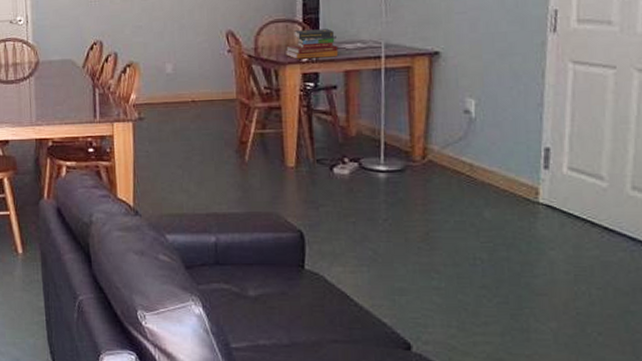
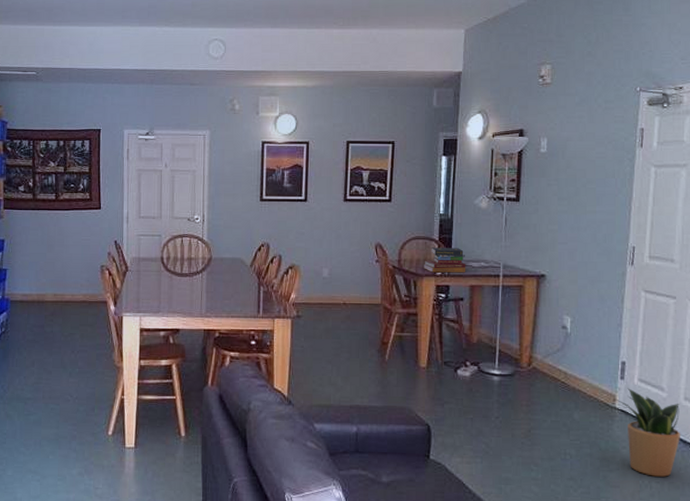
potted plant: none [539,179,629,282] -> present [616,388,681,477]

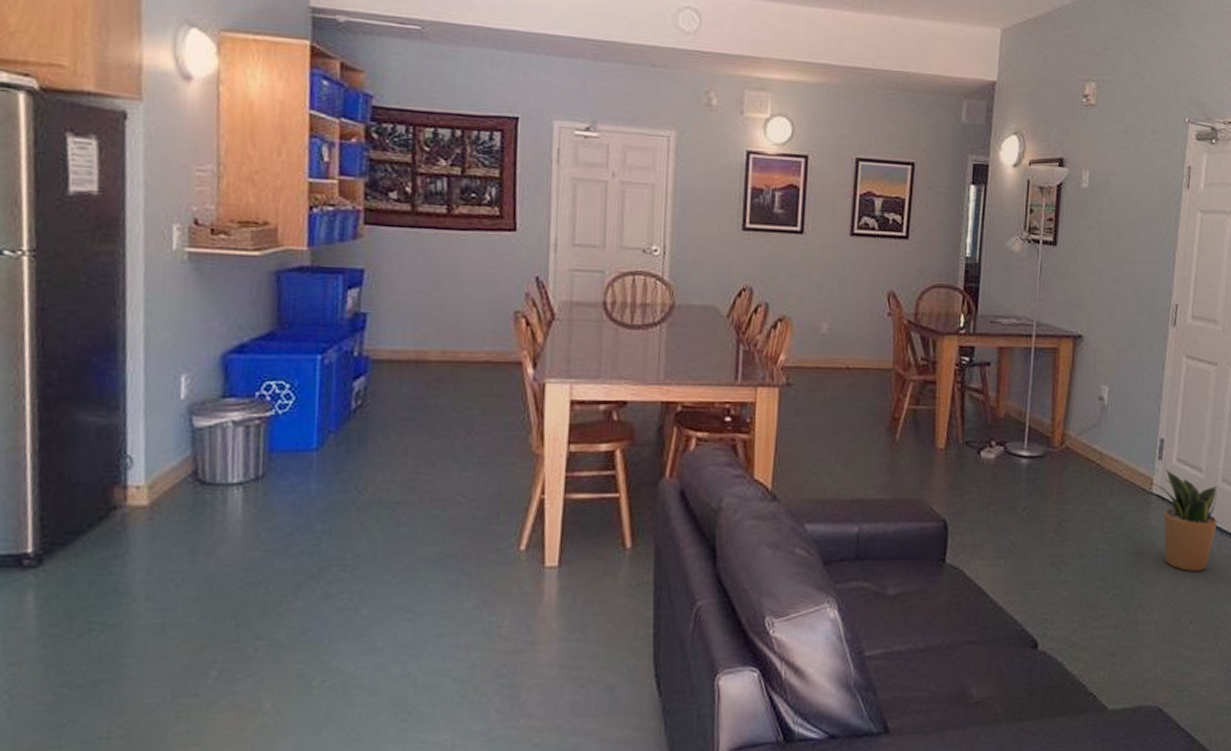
books: present [424,247,466,273] -> none [945,299,995,332]

